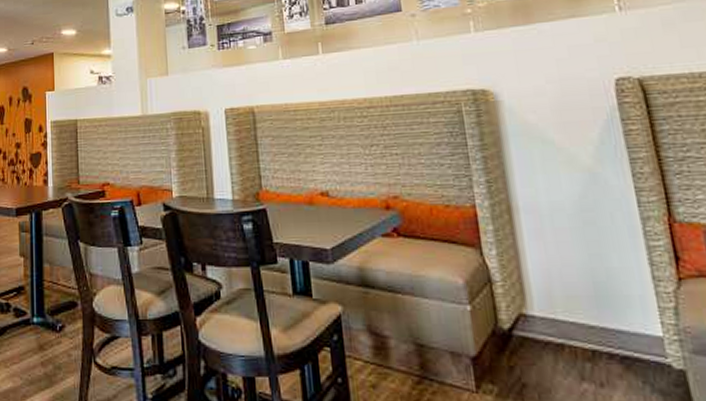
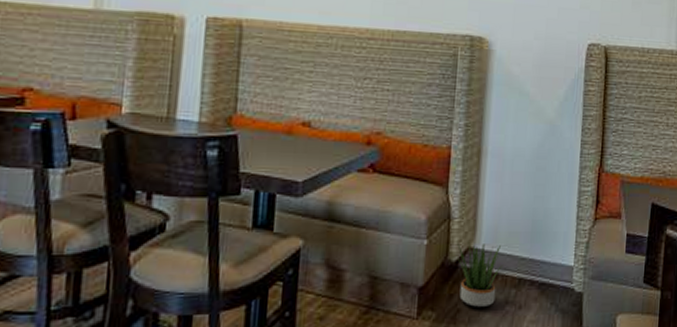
potted plant: none [504,306,568,384] -> present [456,241,504,308]

